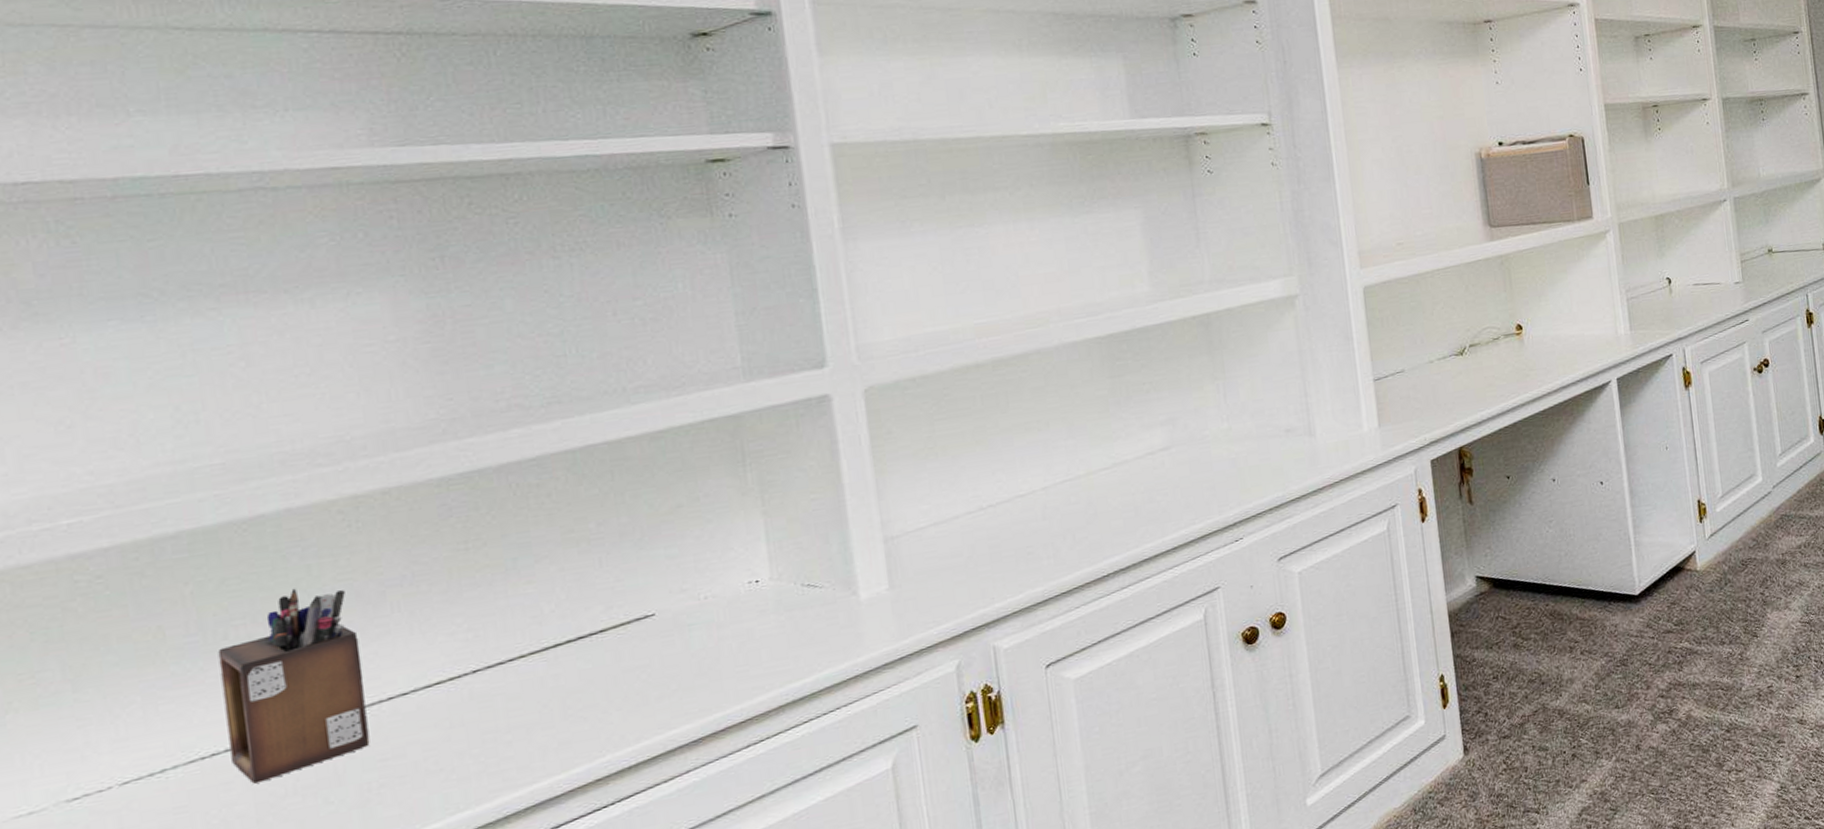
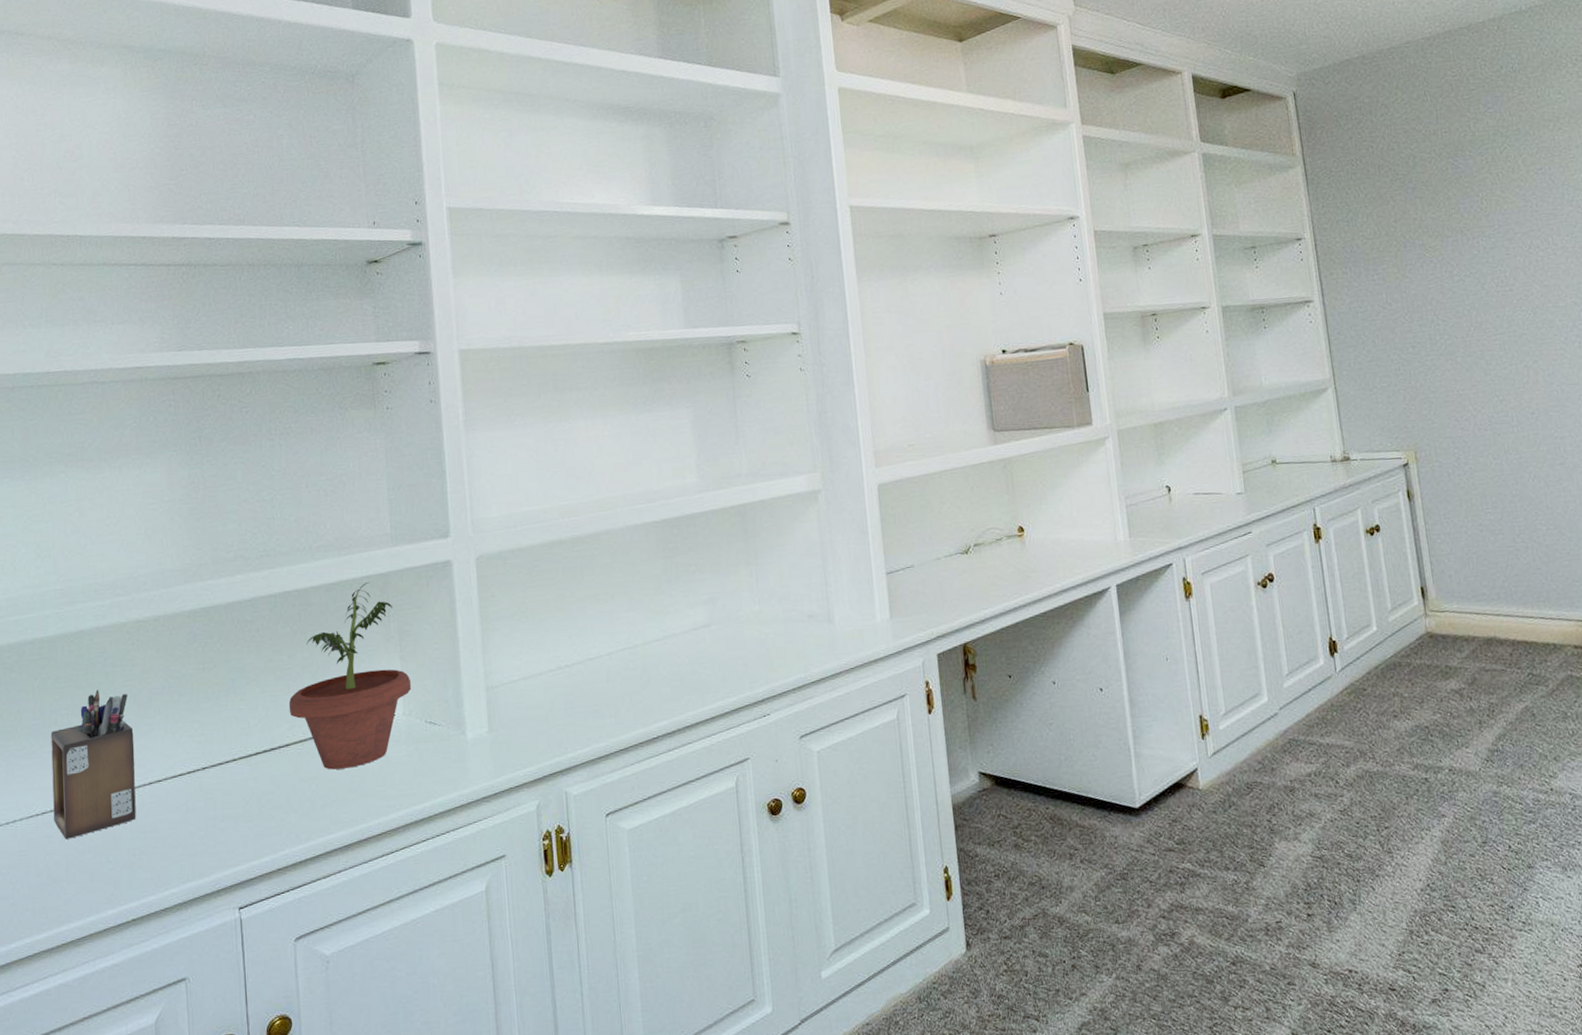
potted plant: none [601,427,781,654] -> present [288,582,412,770]

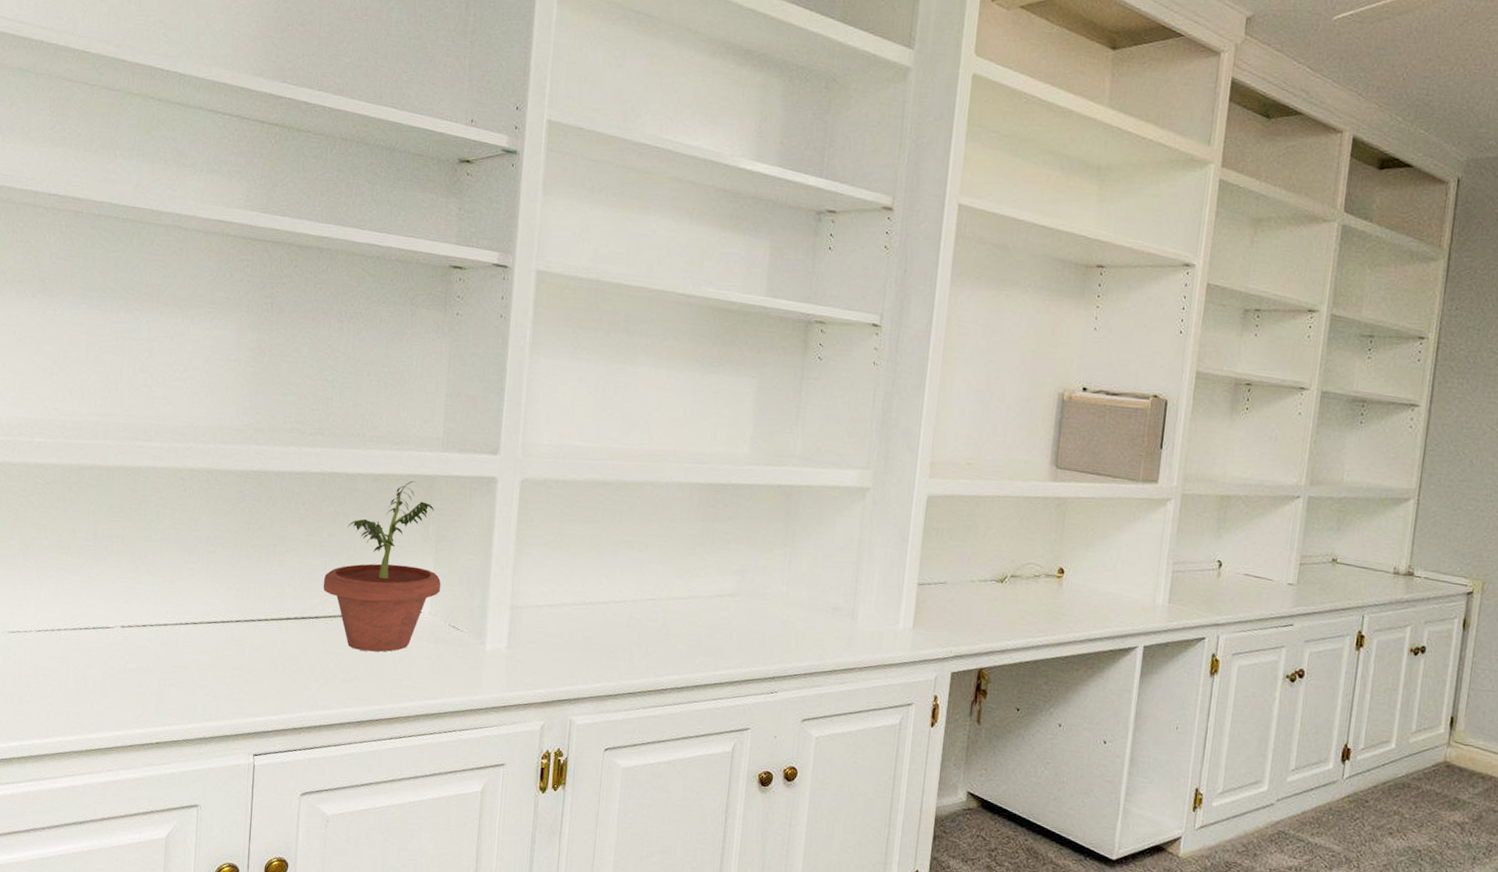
desk organizer: present [50,689,136,839] -> none [95,525,177,658]

